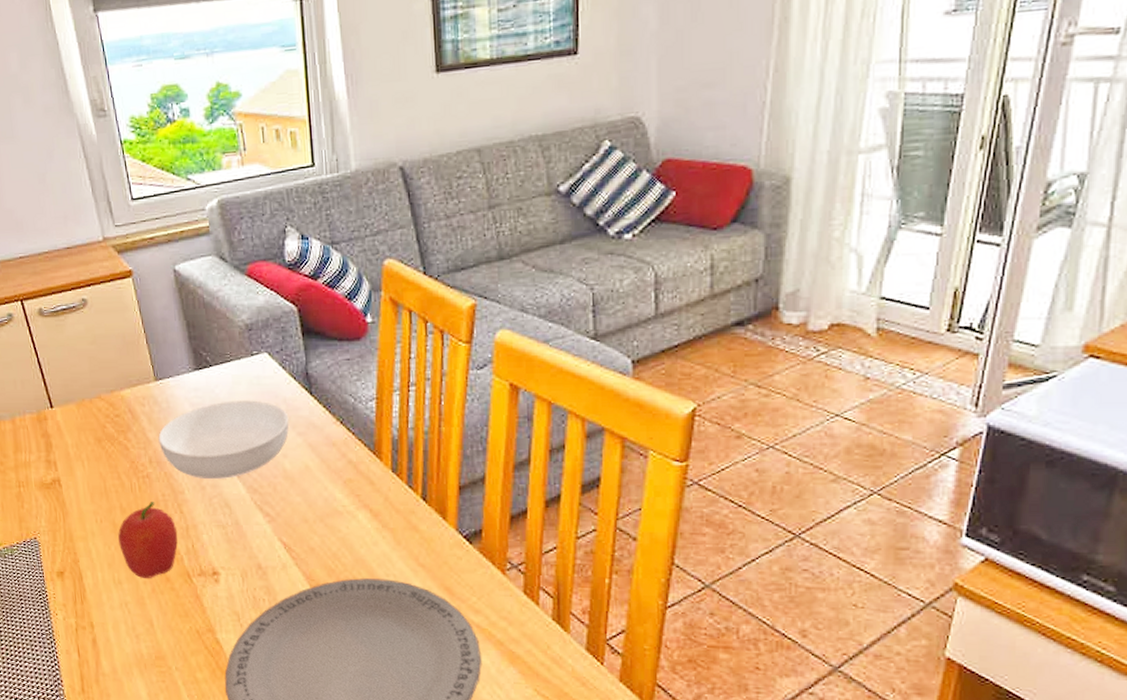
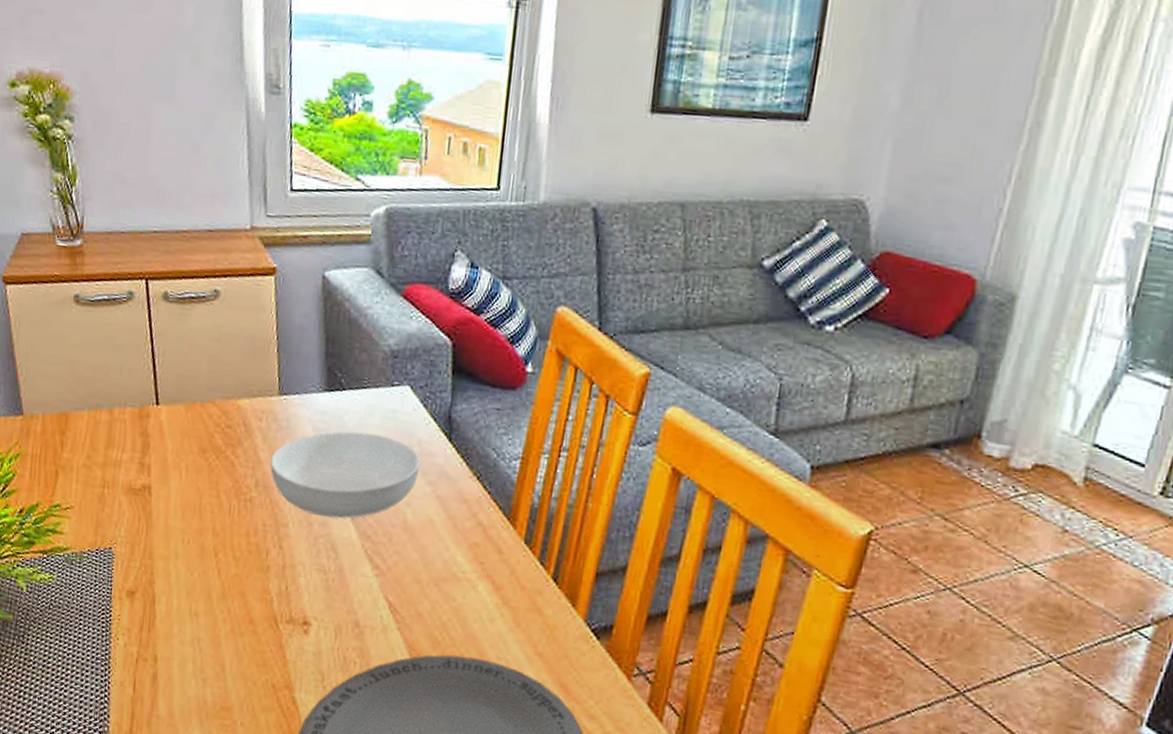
fruit: present [118,502,178,579] -> none [203,530,272,617]

